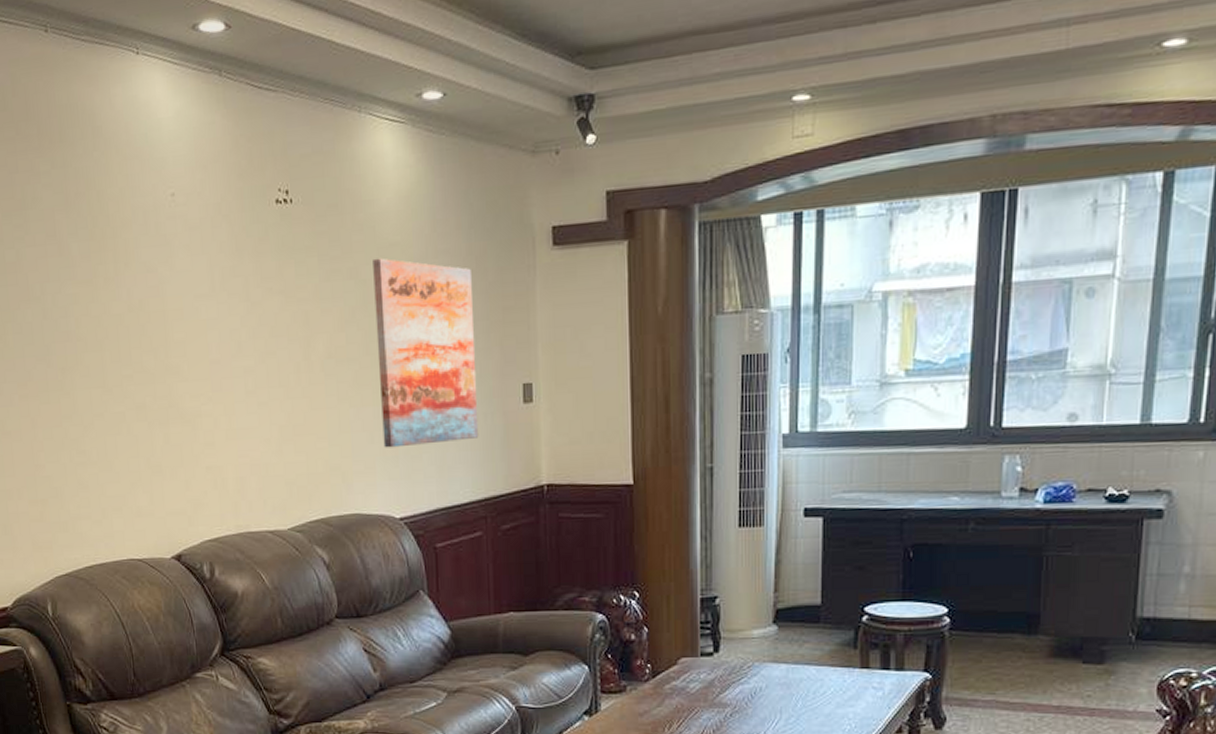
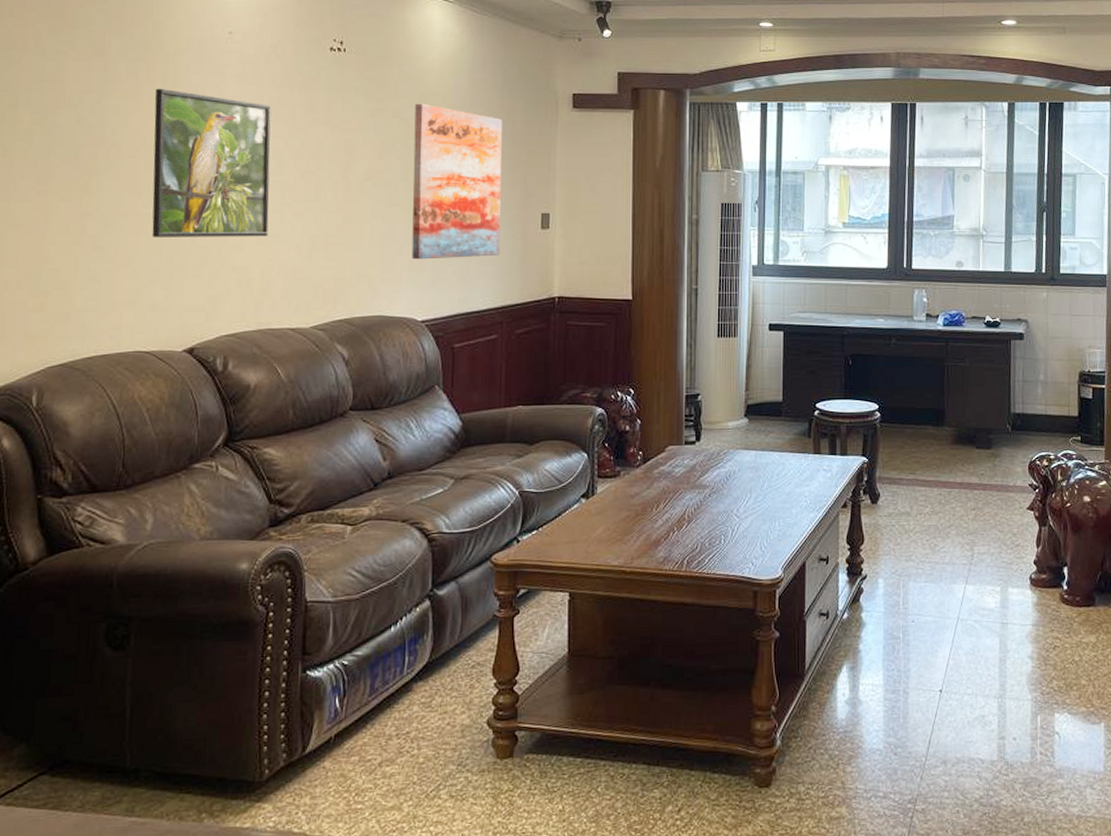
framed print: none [108,269,236,438] -> present [151,88,271,237]

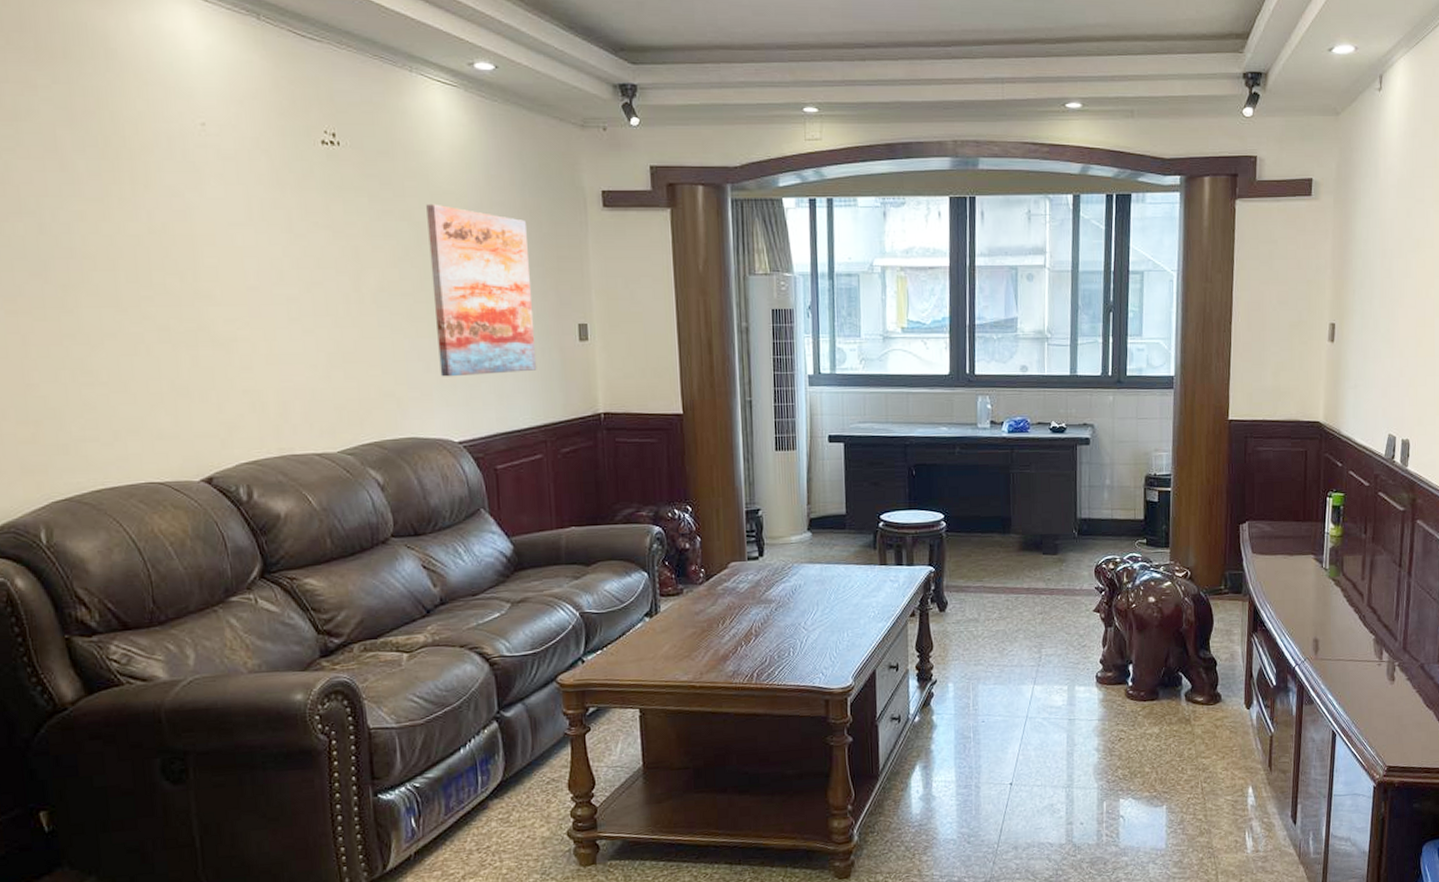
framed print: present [151,88,271,237] -> none [124,190,278,359]

